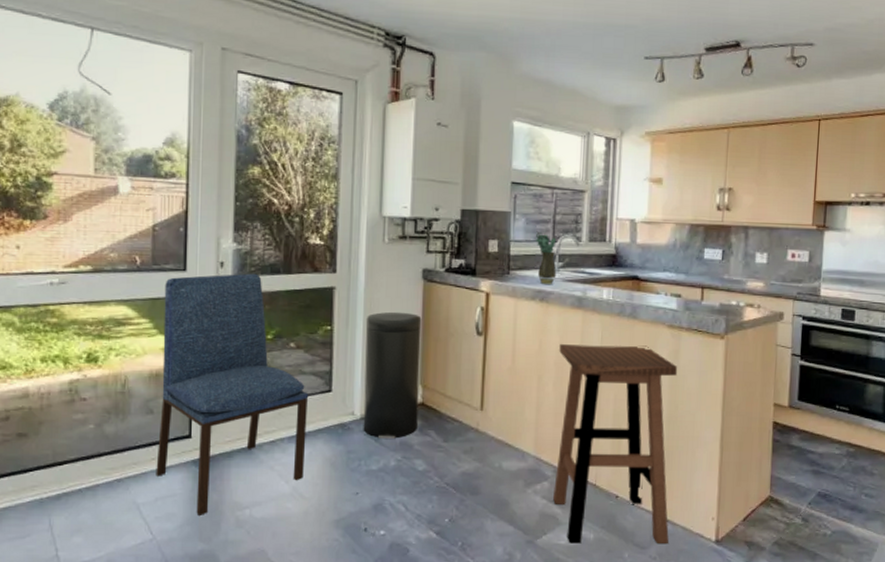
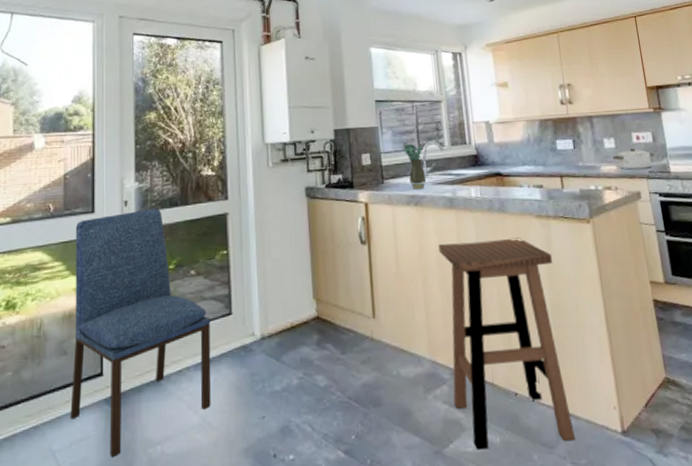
pedal bin: present [363,311,422,439] -> none [258,230,315,357]
cooking pot: none [762,266,808,289] -> present [613,148,655,170]

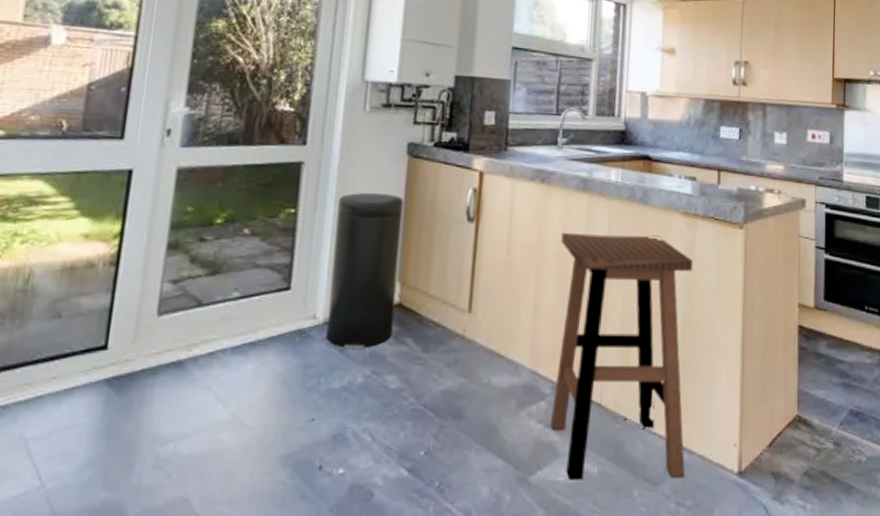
dining chair: present [70,208,211,457] -> none [55,143,262,453]
pedal bin: none [258,230,315,357] -> present [325,192,404,349]
vase: present [403,141,427,190] -> none [537,102,561,164]
cooking pot: present [613,148,655,170] -> none [782,147,829,174]

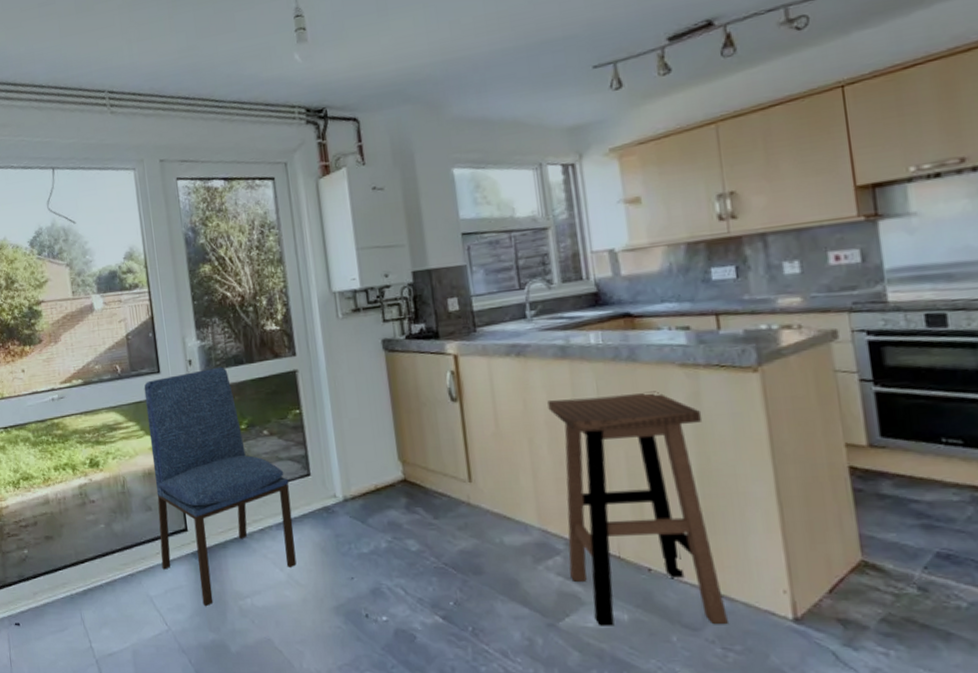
dining chair: none [55,143,262,453] -> present [144,366,297,606]
pedal bin: present [325,192,404,349] -> none [332,387,404,520]

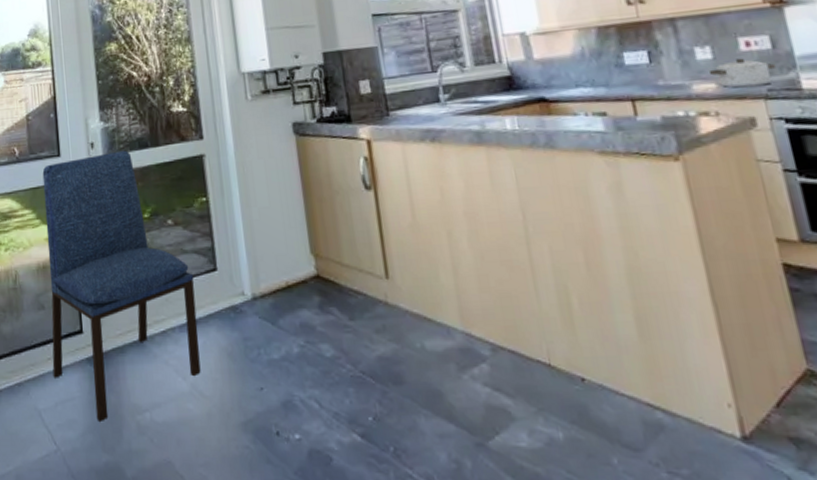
bar stool: present [547,391,728,626] -> none [465,180,672,446]
cooking pot: none [796,272,864,302] -> present [709,58,777,88]

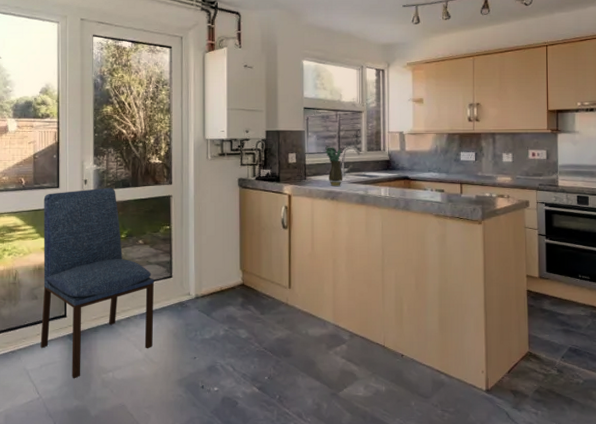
vase: none [411,63,445,123] -> present [325,145,343,187]
cooking pot: present [709,58,777,88] -> none [509,163,547,182]

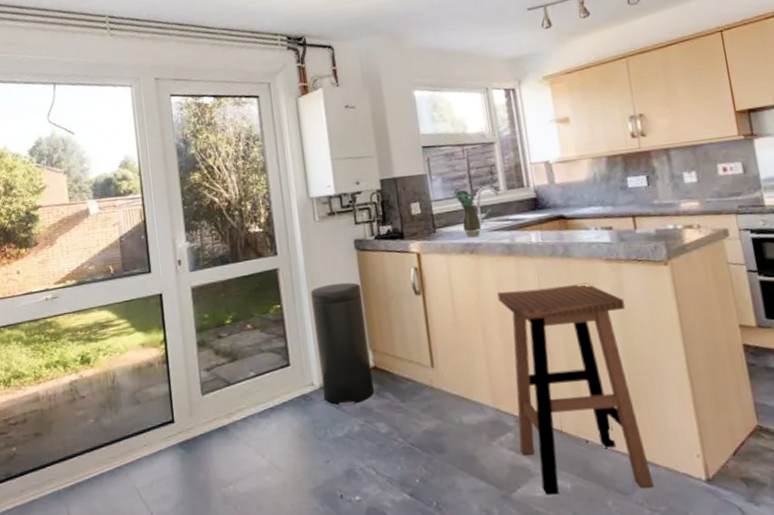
dining chair: present [40,187,155,378] -> none [135,266,277,495]
pedal bin: none [196,212,240,313] -> present [310,282,374,406]
bar stool: none [349,232,447,395] -> present [497,282,654,495]

